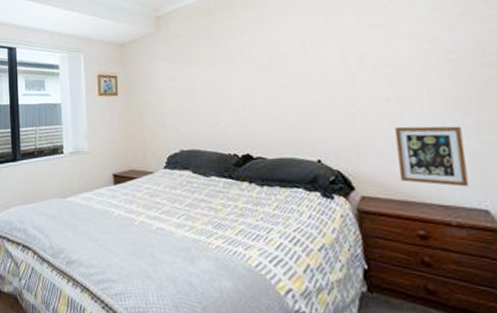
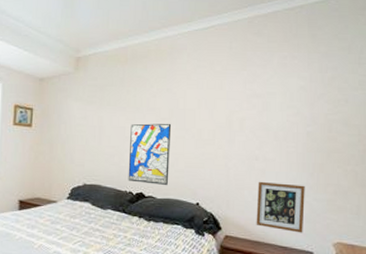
wall art: none [225,72,279,143] -> present [128,123,172,185]

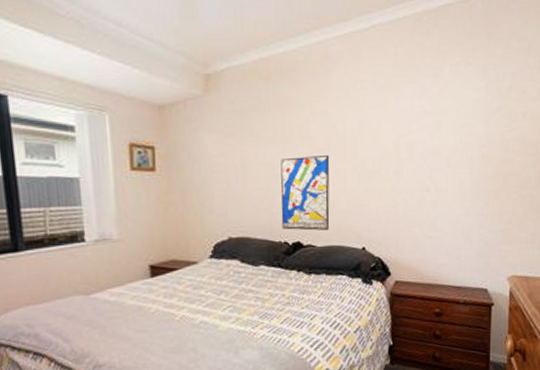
picture frame: present [256,181,305,233] -> none [428,215,479,270]

